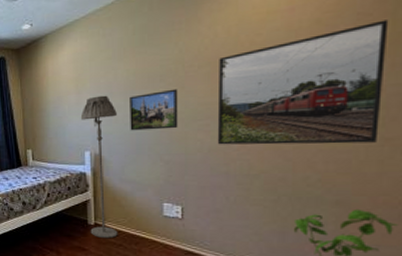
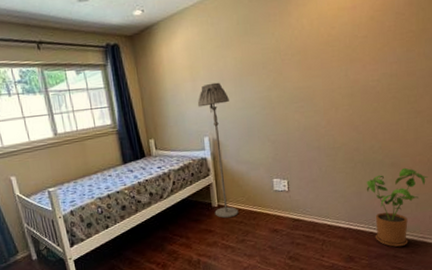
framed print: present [130,88,178,131] -> none [239,75,280,115]
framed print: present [217,19,389,145] -> none [306,19,415,124]

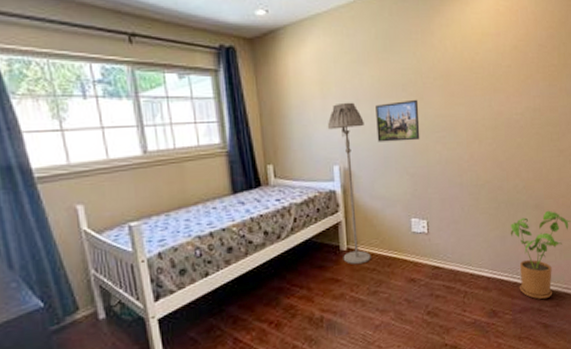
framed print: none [239,75,280,115] -> present [376,99,420,142]

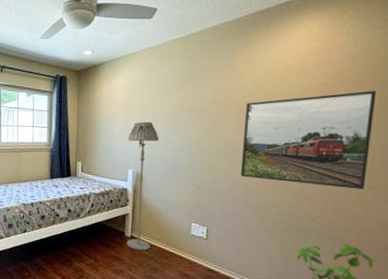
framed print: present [376,99,420,142] -> none [169,124,212,159]
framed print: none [449,53,557,157] -> present [240,90,377,190]

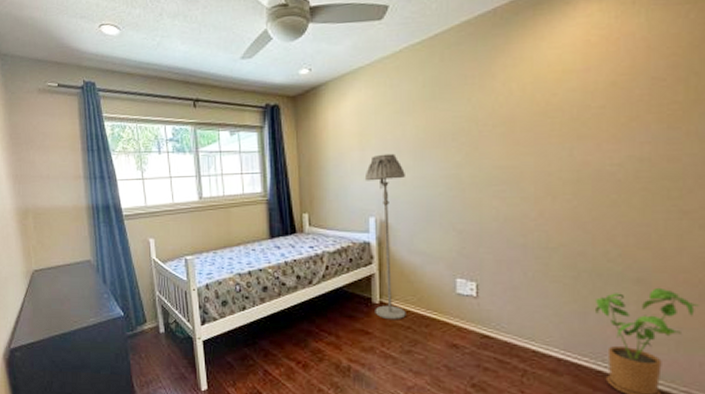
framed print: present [240,90,377,190] -> none [513,86,682,216]

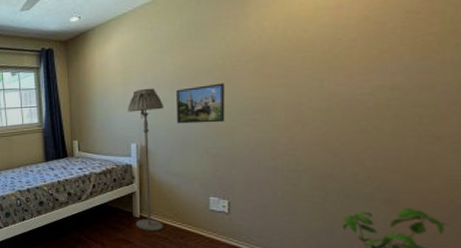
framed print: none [419,149,472,195] -> present [176,83,225,124]

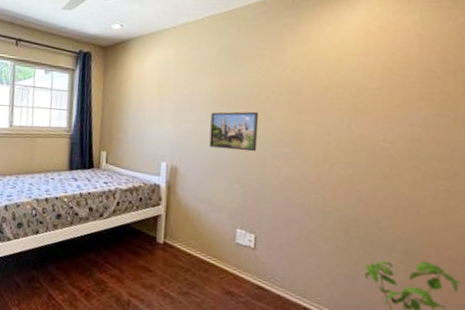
floor lamp: present [127,88,164,232] -> none [158,106,197,261]

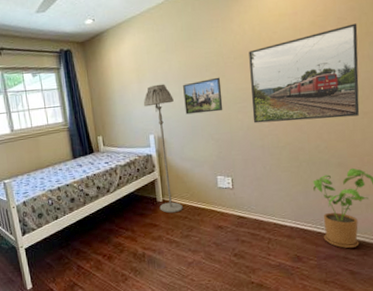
floor lamp: none [158,106,197,261] -> present [143,84,183,213]
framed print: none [293,78,451,195] -> present [249,23,360,124]

